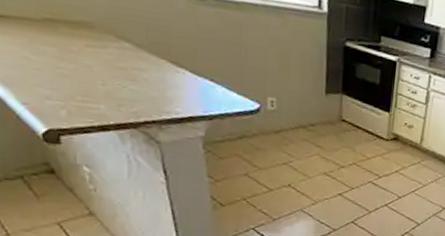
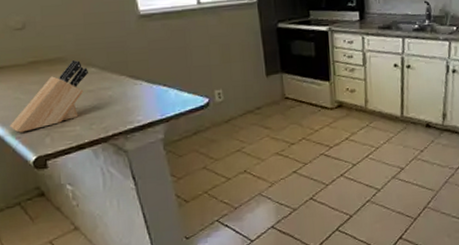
knife block: none [14,28,120,99] -> present [9,59,88,133]

